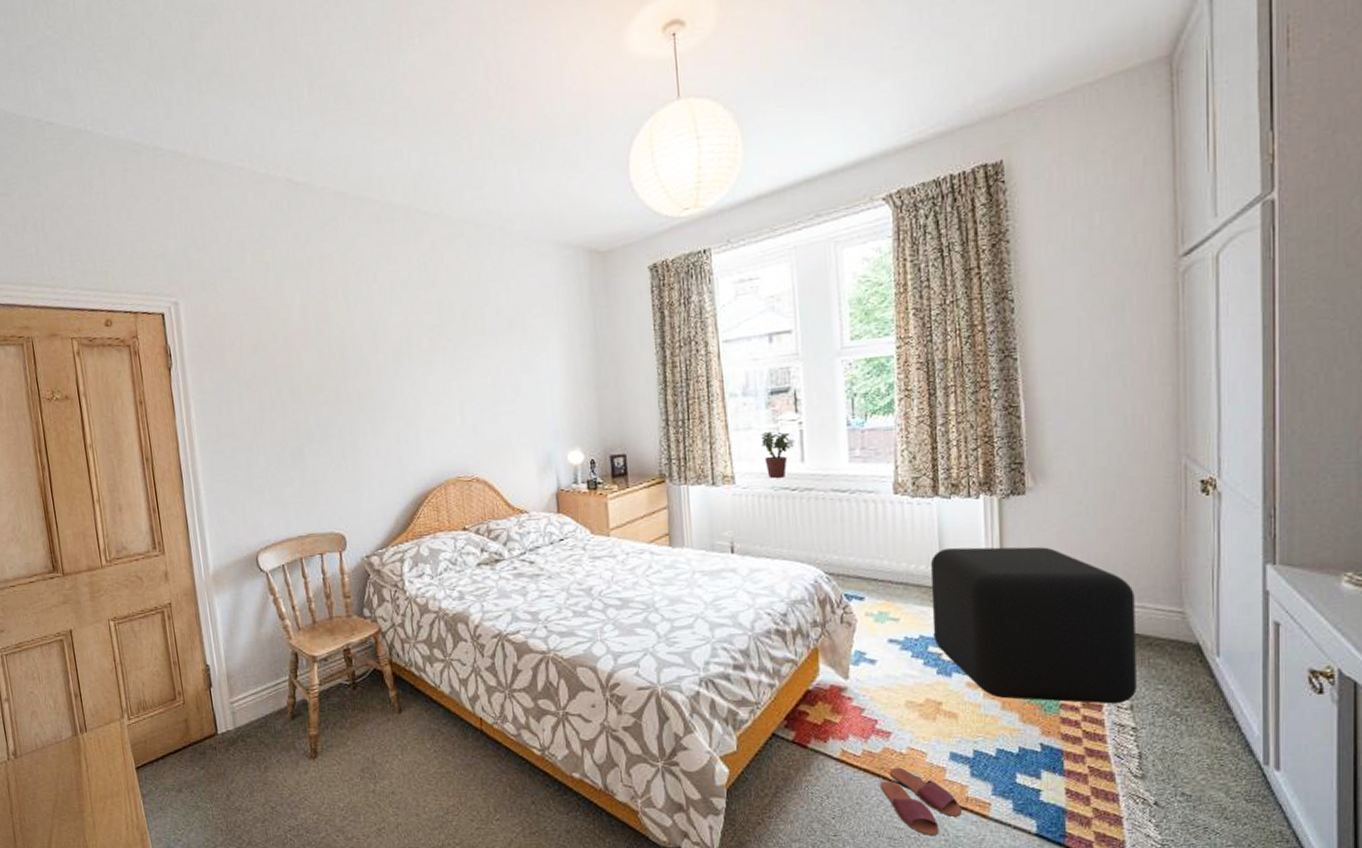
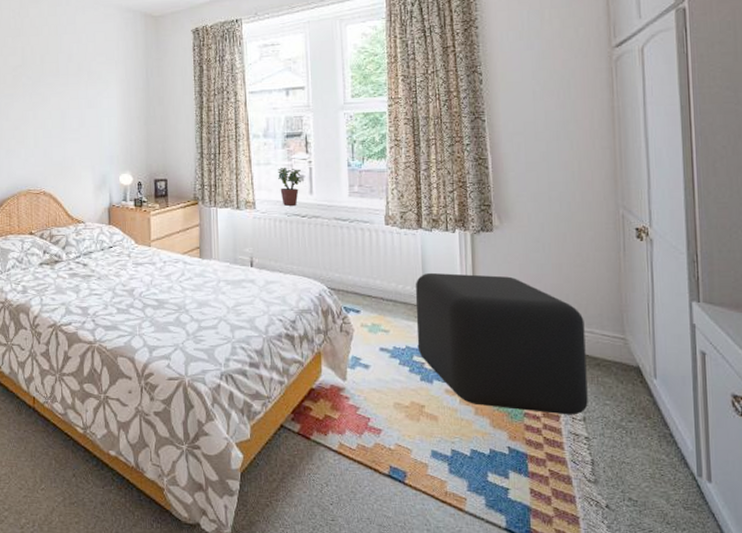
slippers: present [880,767,962,835] -> none [372,461,441,525]

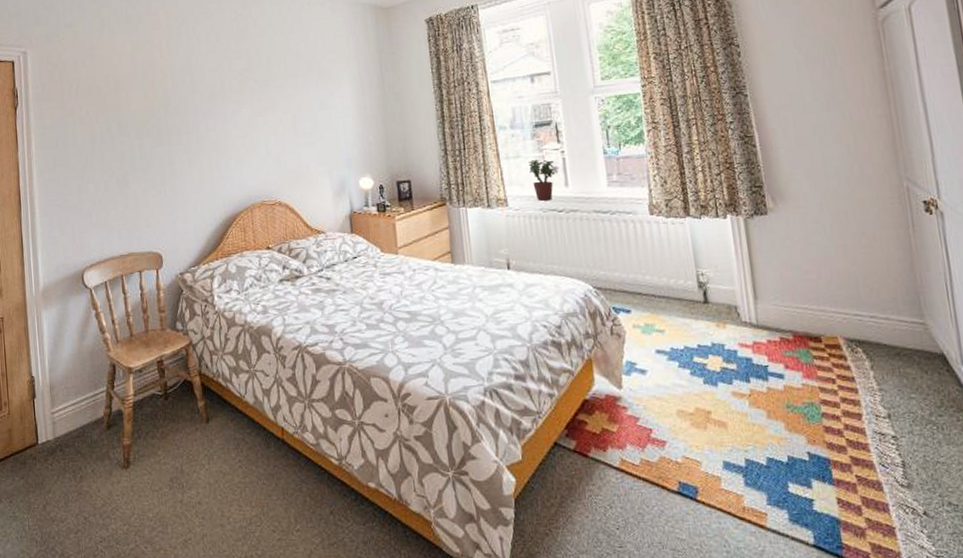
cube: present [415,272,588,415] -> none [688,262,892,413]

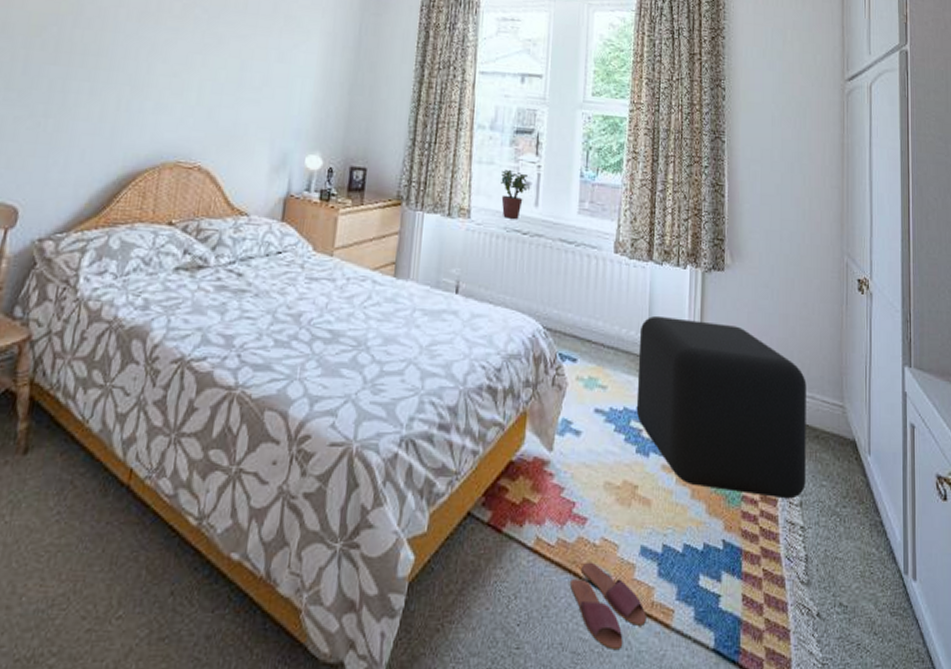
slippers: none [660,476,740,546] -> present [570,562,646,649]
cube: none [688,262,892,413] -> present [636,315,806,499]

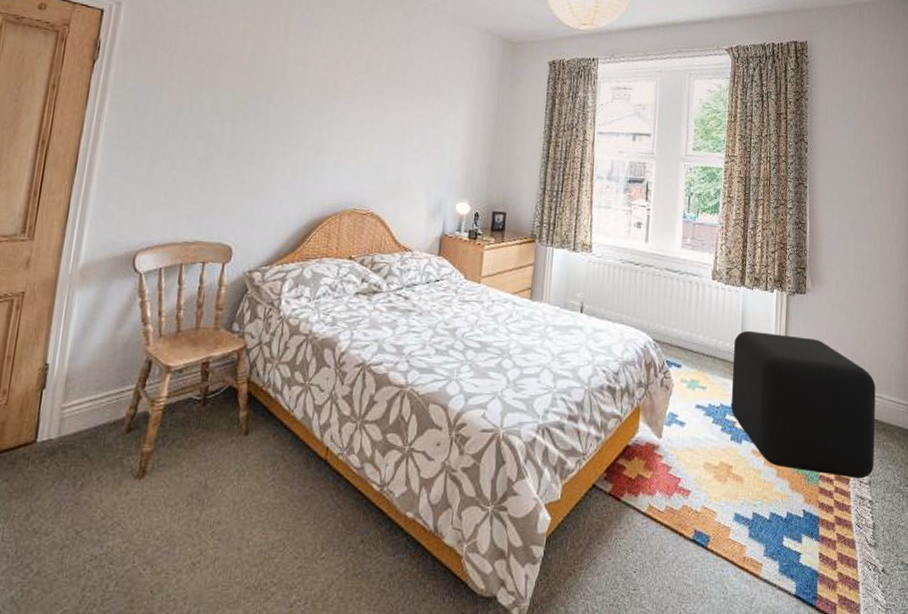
potted plant: present [501,169,528,219] -> none [617,212,640,253]
slippers: present [570,562,646,649] -> none [677,525,739,593]

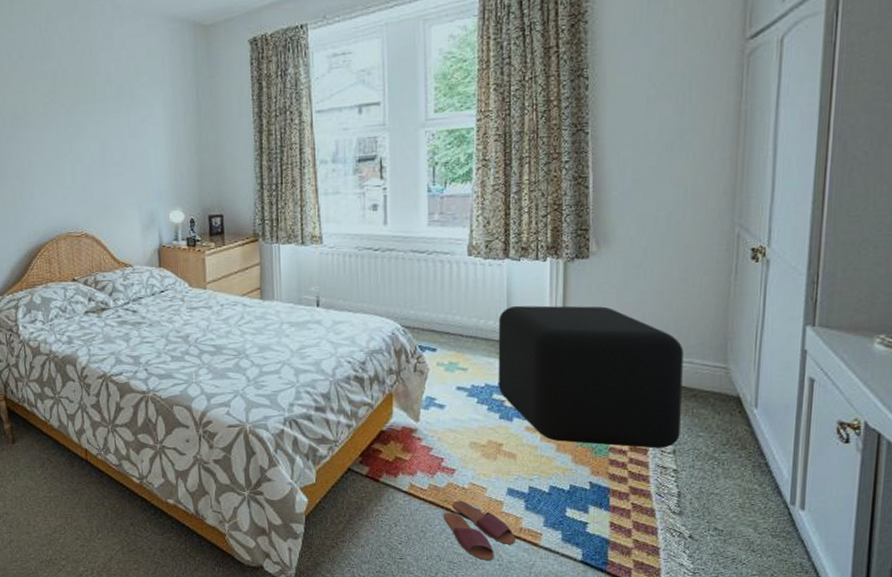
slippers: none [677,525,739,593] -> present [443,500,515,560]

